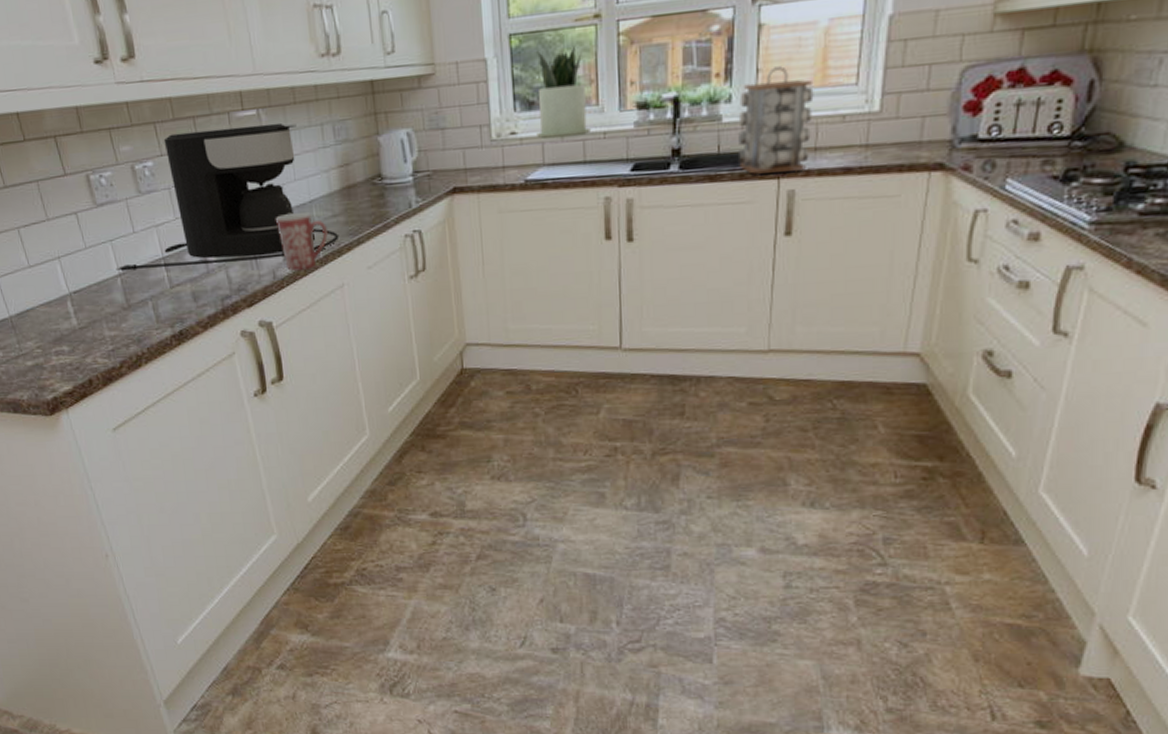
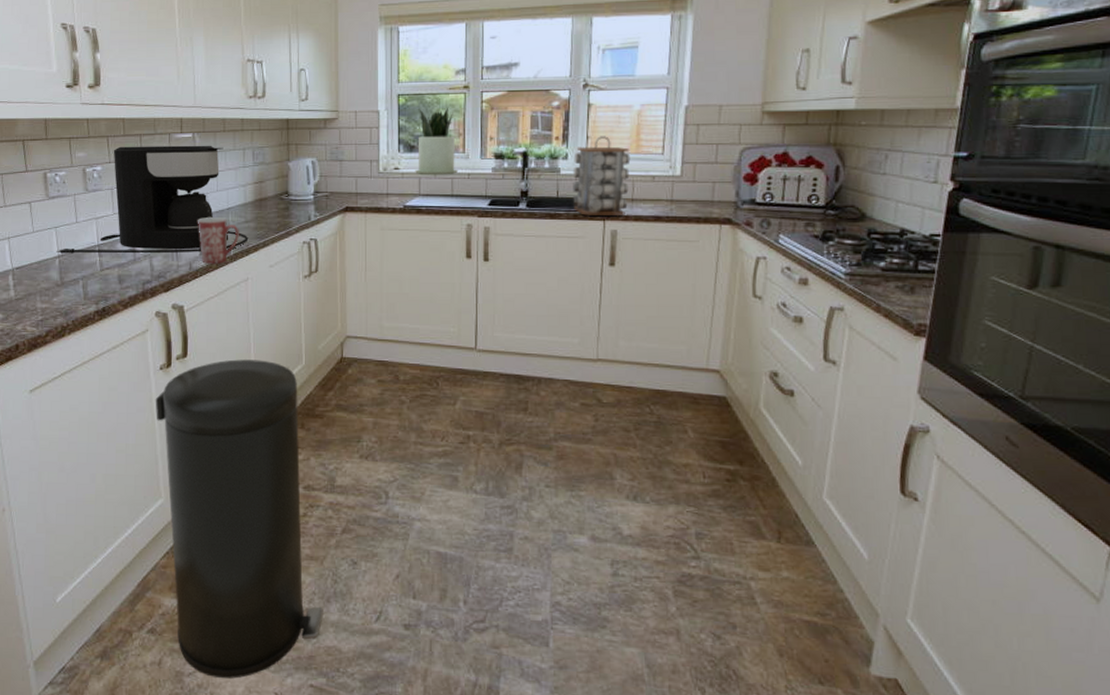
pedal bin: none [253,378,463,708] -> present [155,359,323,679]

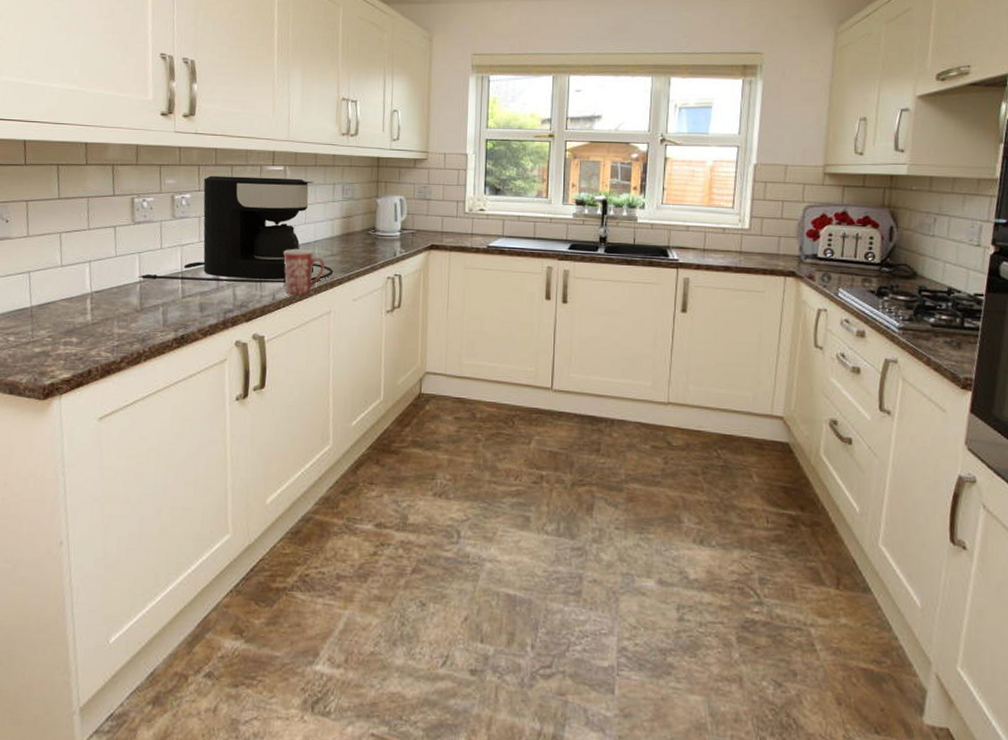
pedal bin: present [155,359,323,679] -> none [228,392,389,727]
planter: present [415,107,459,176] -> none [499,154,542,219]
spice rack: present [572,136,631,217] -> none [648,188,703,265]

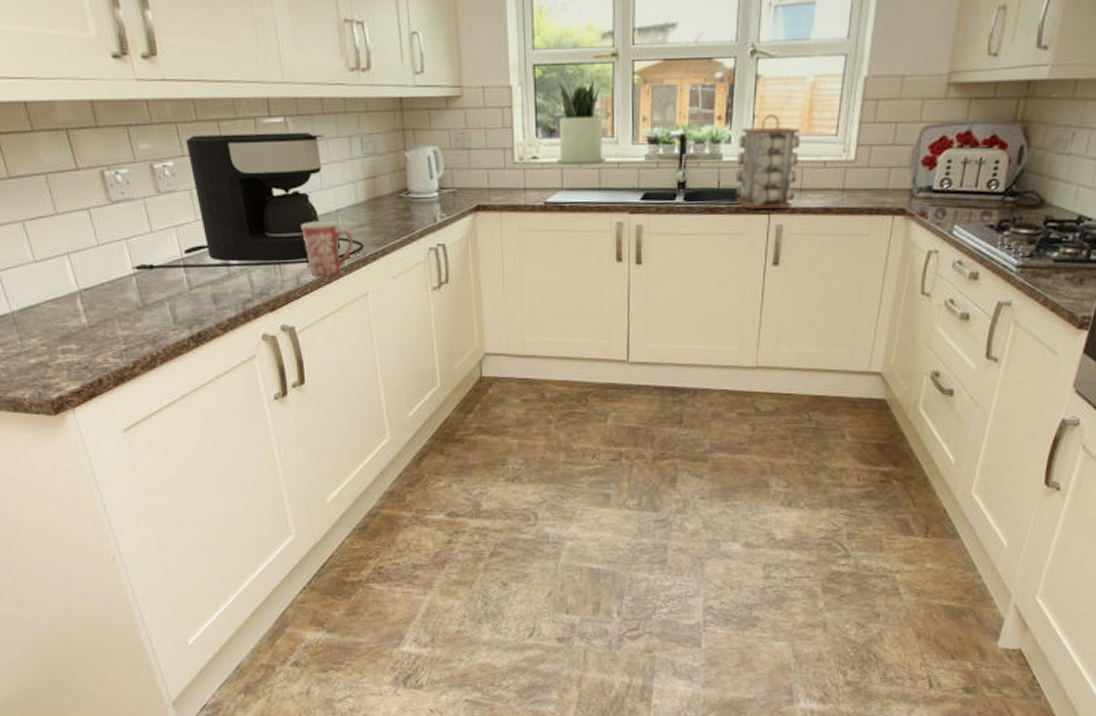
planter: none [499,154,542,219] -> present [556,80,607,166]
spice rack: none [648,188,703,265] -> present [734,114,801,210]

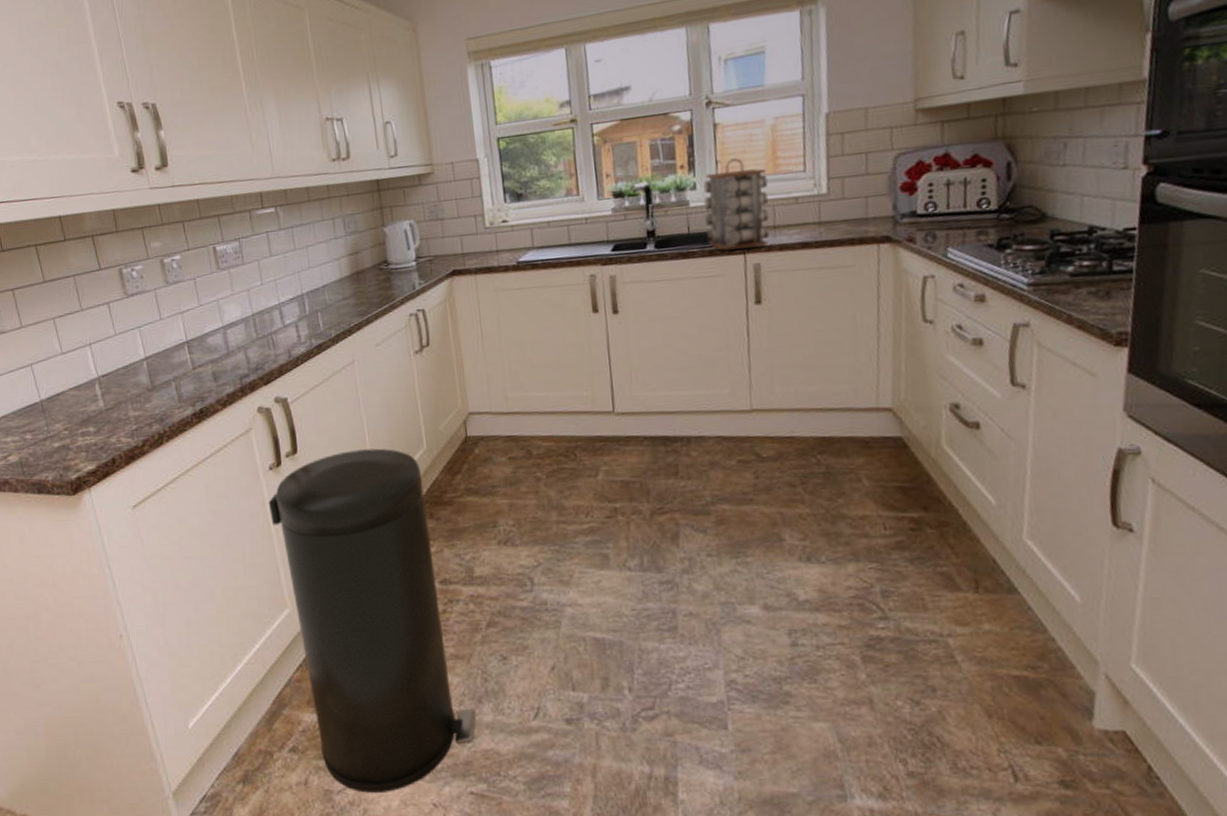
coffee maker: present [131,132,363,270] -> none [142,218,349,355]
pedal bin: none [272,383,475,701] -> present [268,448,476,793]
mug: present [300,221,353,279] -> none [290,296,339,351]
planter: present [556,80,607,166] -> none [522,146,575,226]

